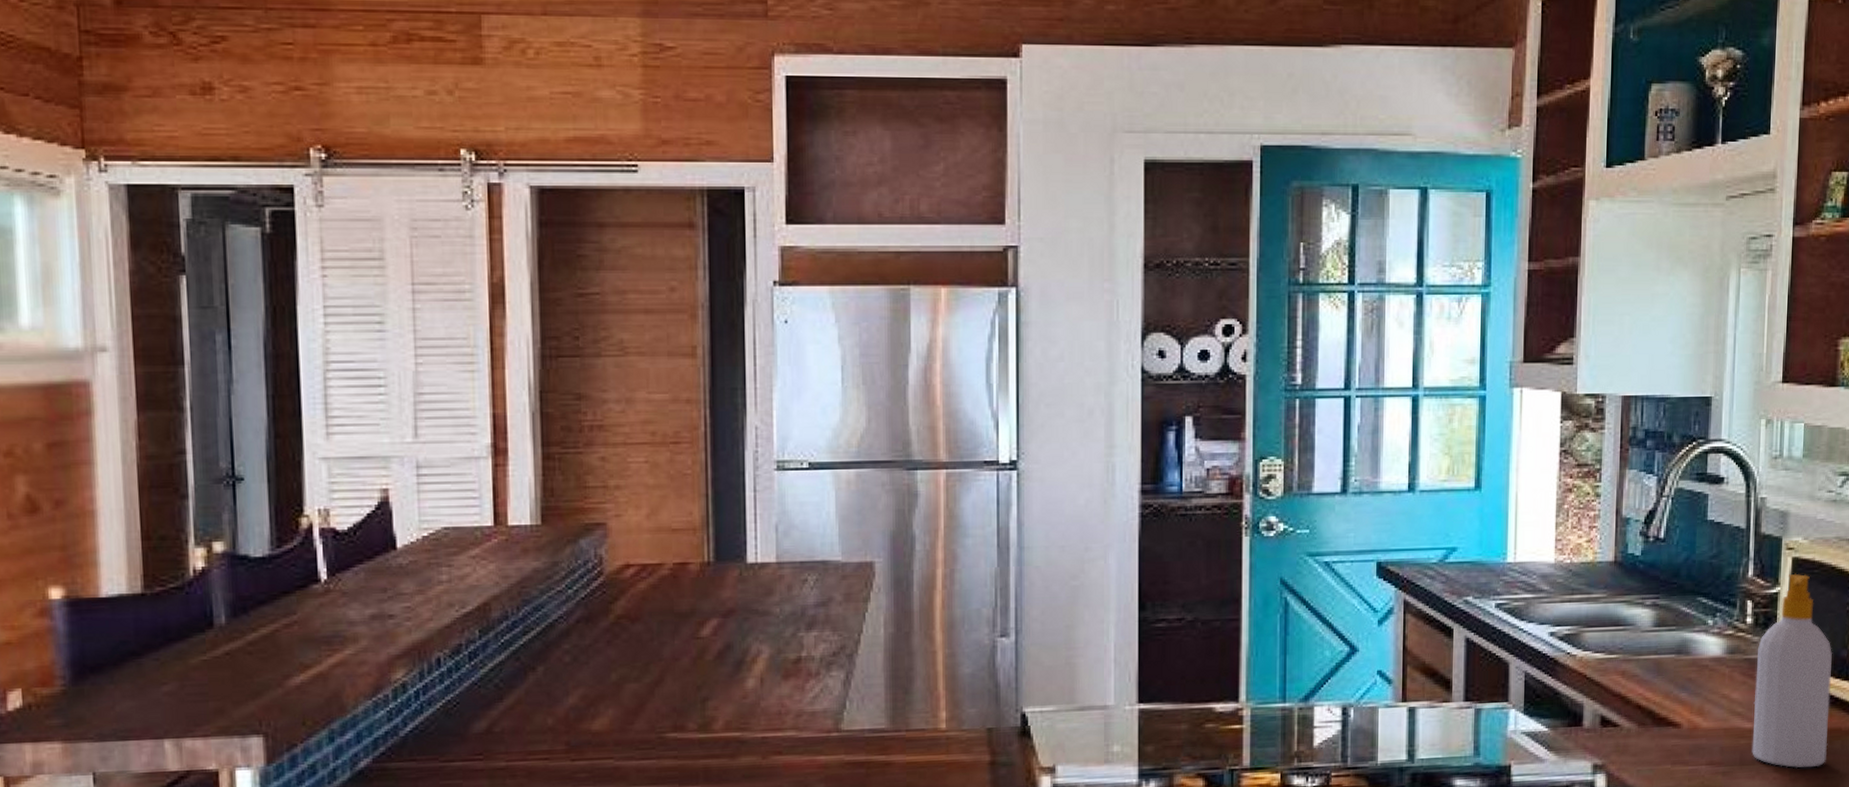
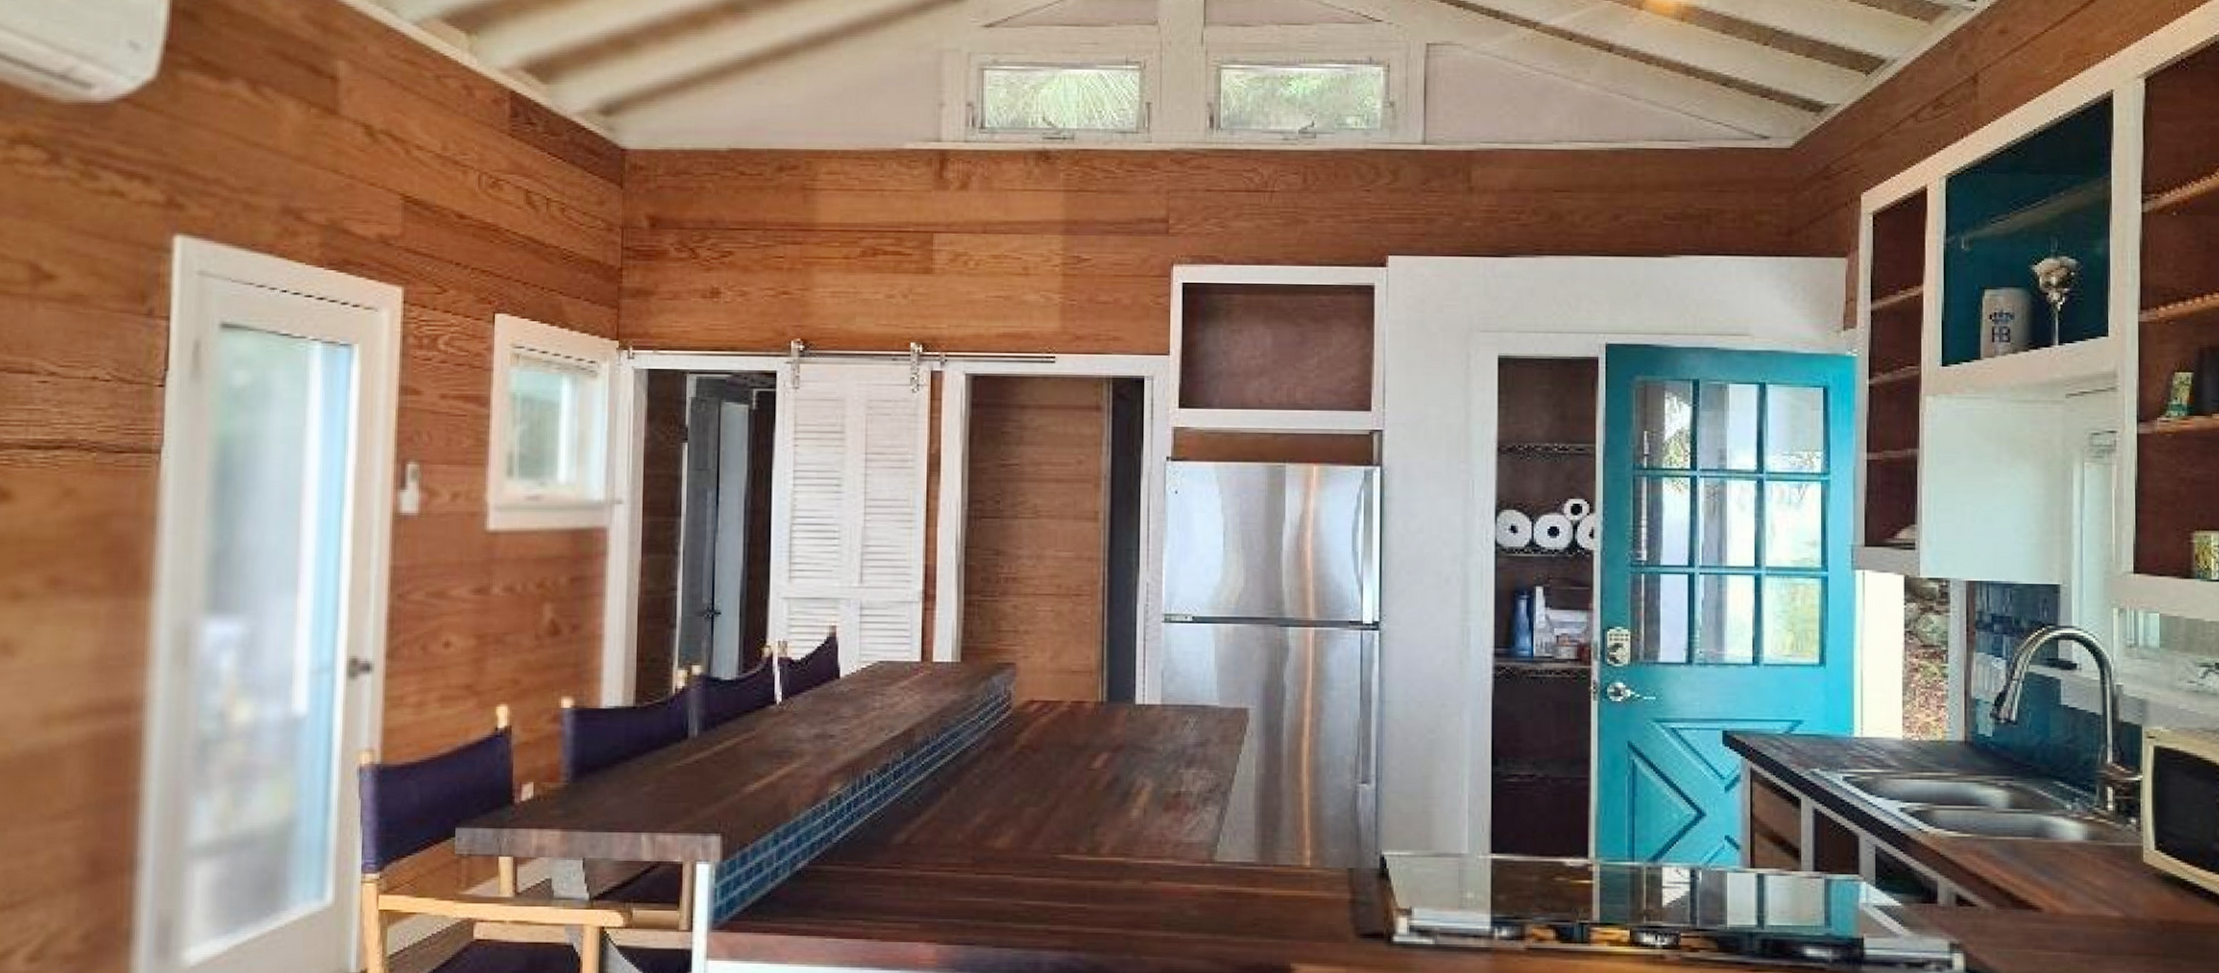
soap bottle: present [1752,573,1833,769] -> none [2119,762,2204,962]

